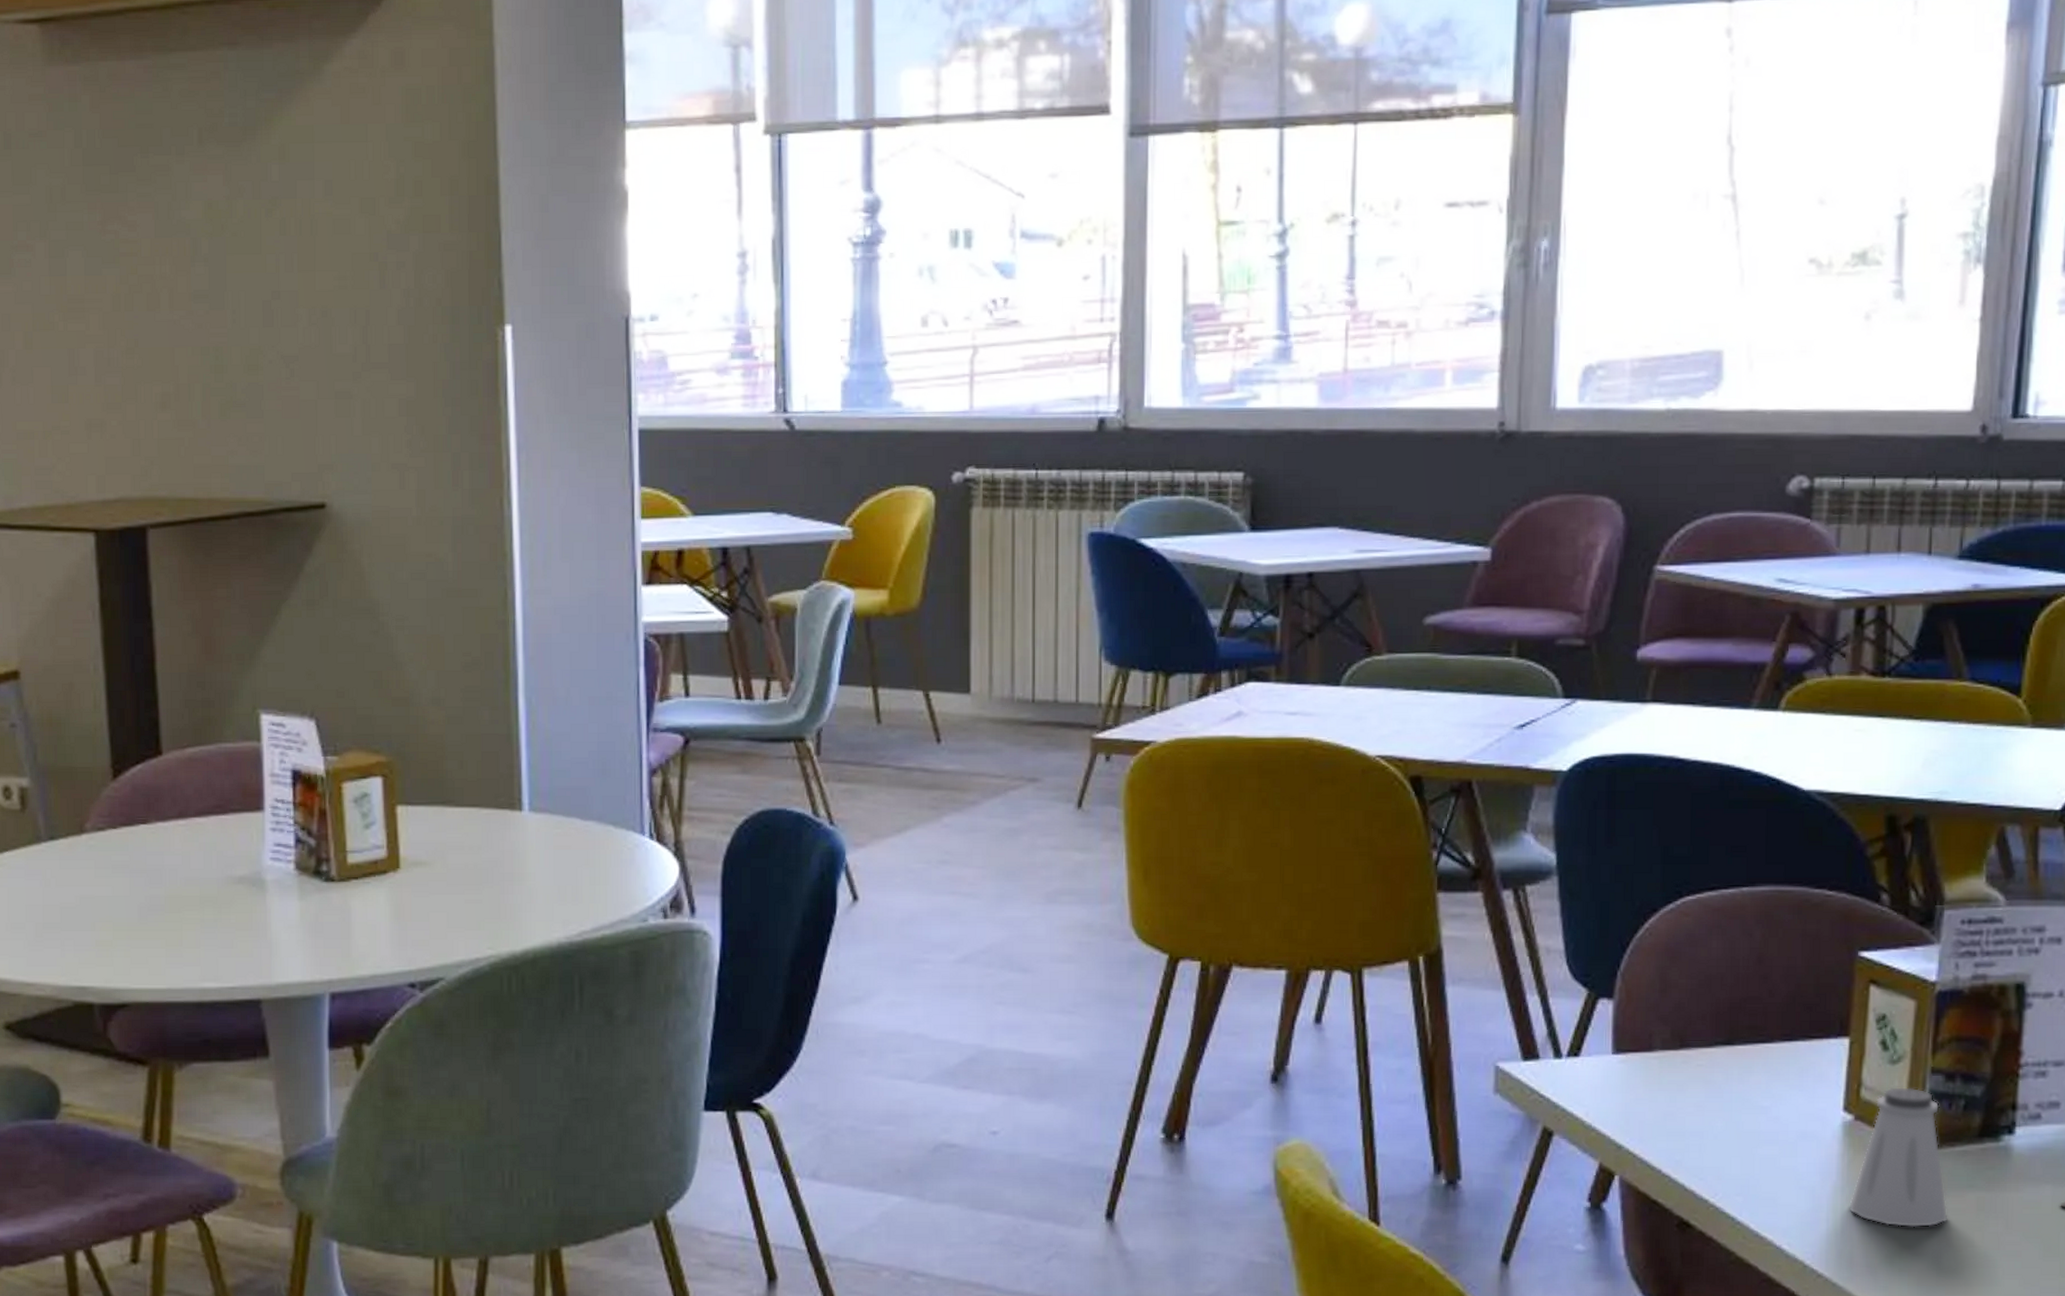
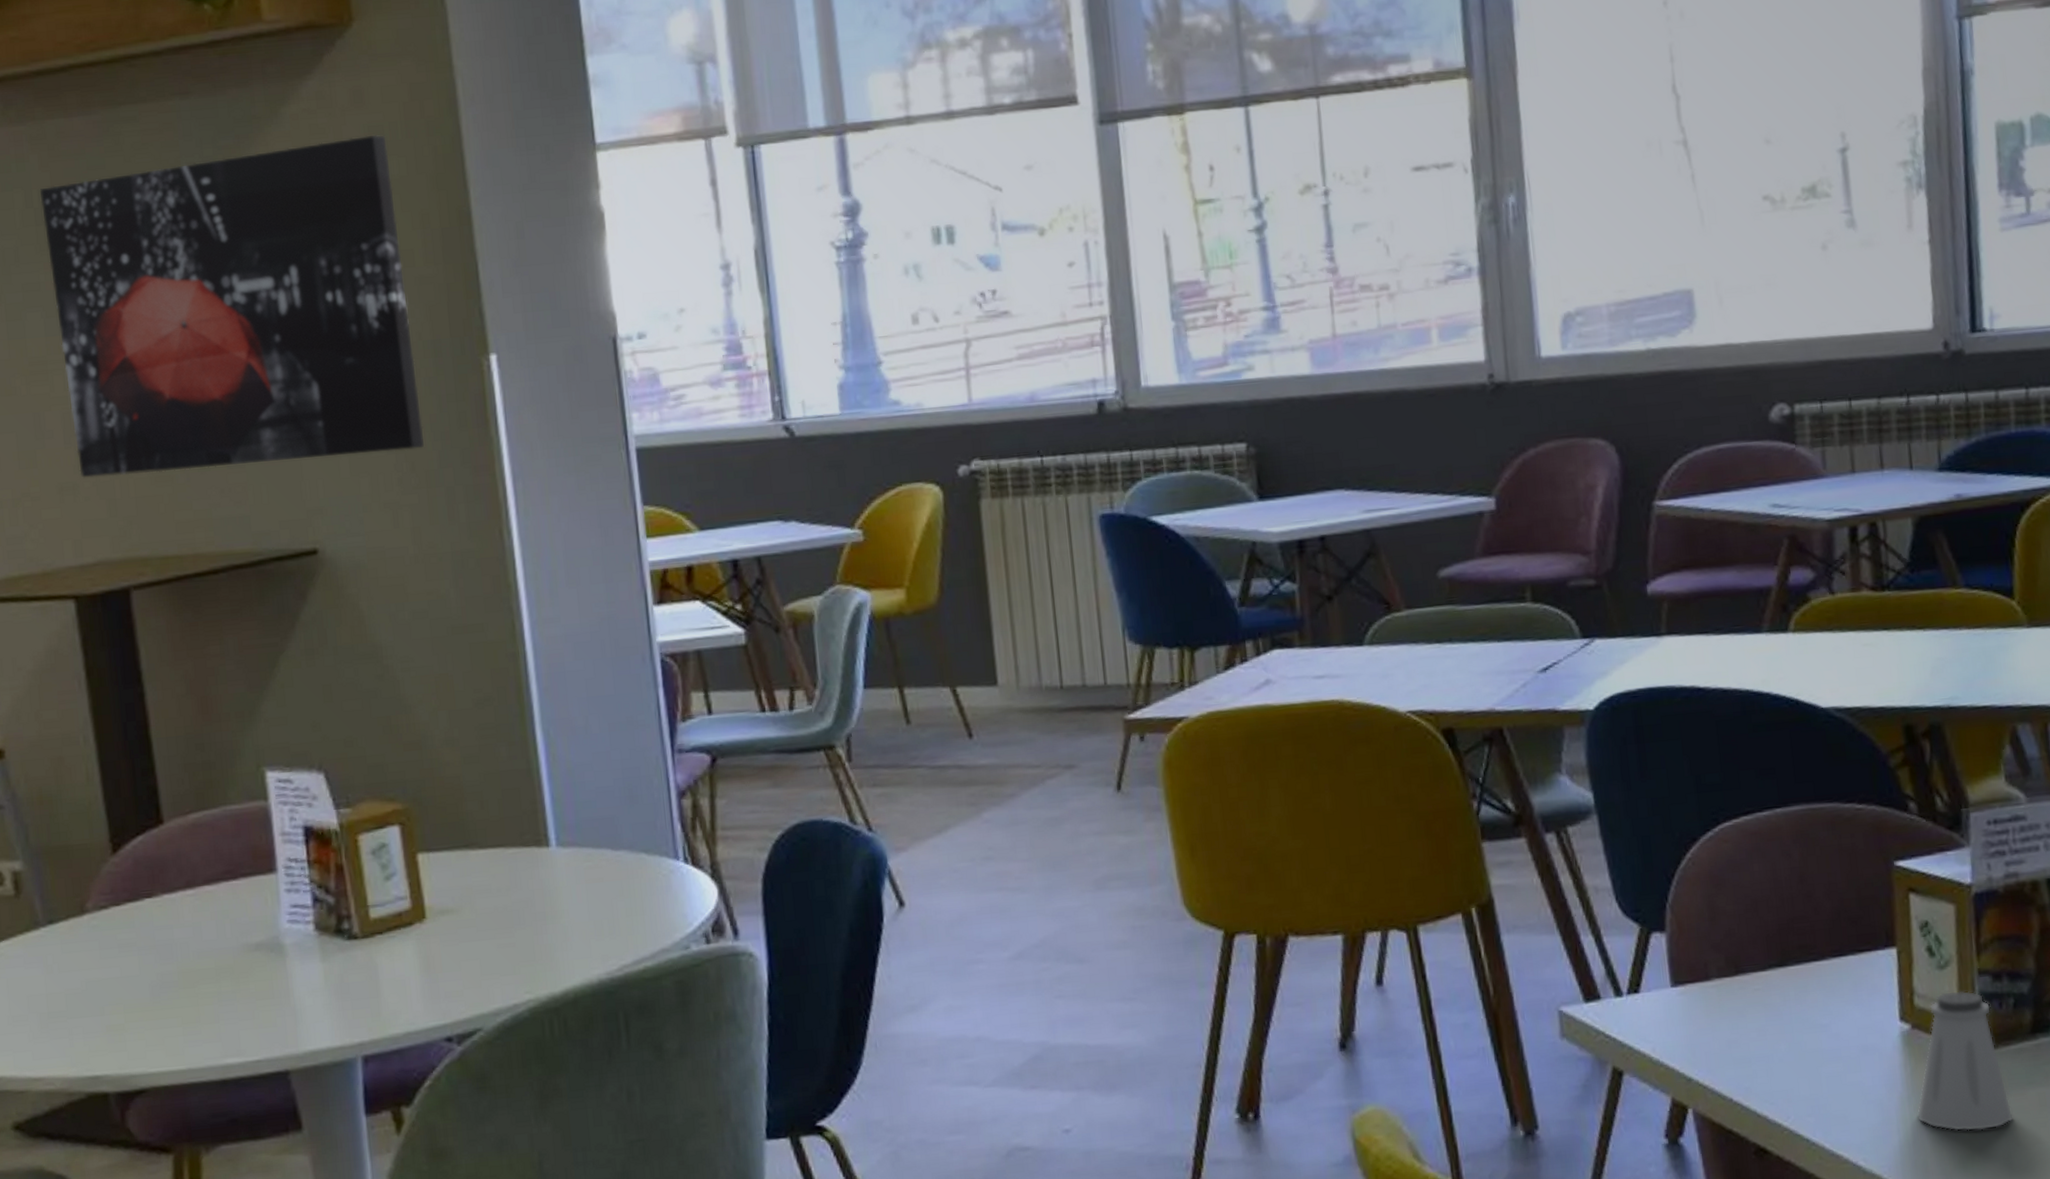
wall art: none [89,97,436,416] -> present [39,134,425,478]

